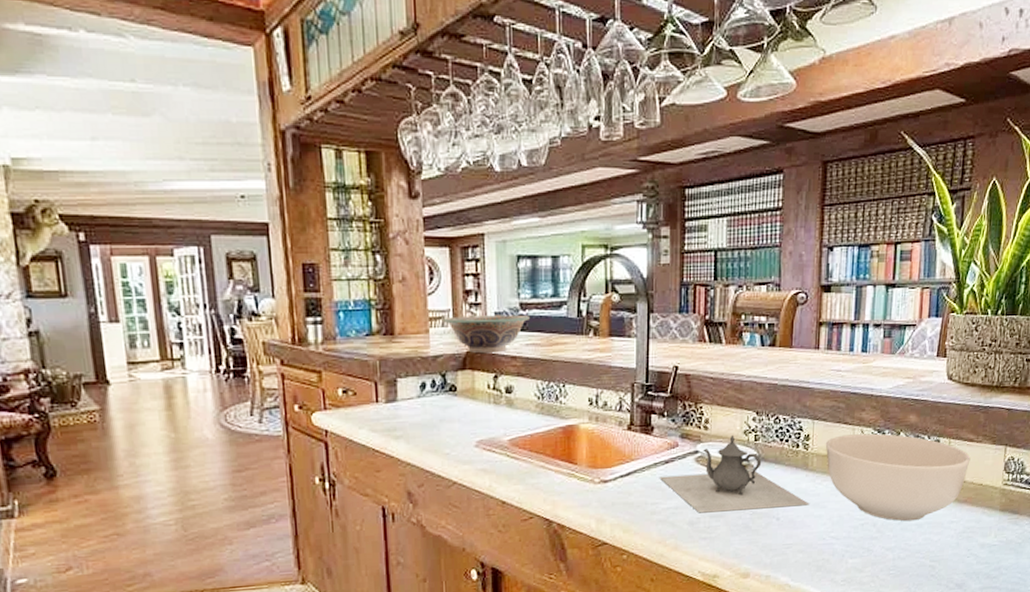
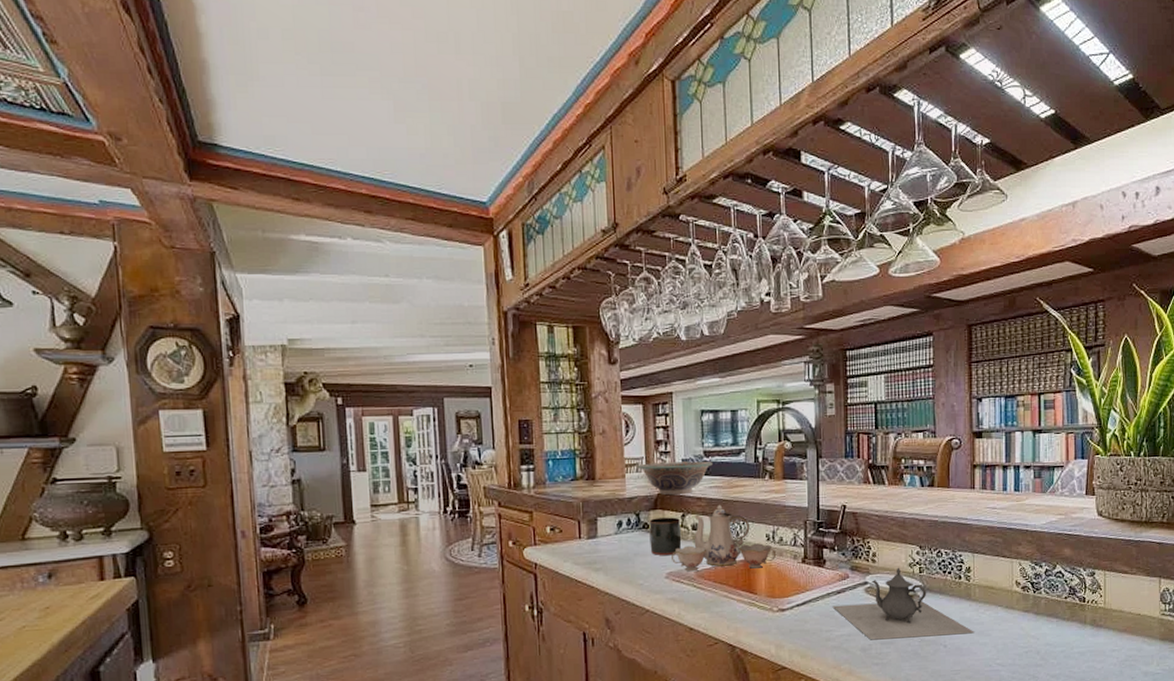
mug: none [456,378,494,422] -> present [649,517,682,556]
tea set: none [482,364,599,440] -> present [672,504,776,572]
bowl: present [825,433,971,522] -> none [986,566,1126,650]

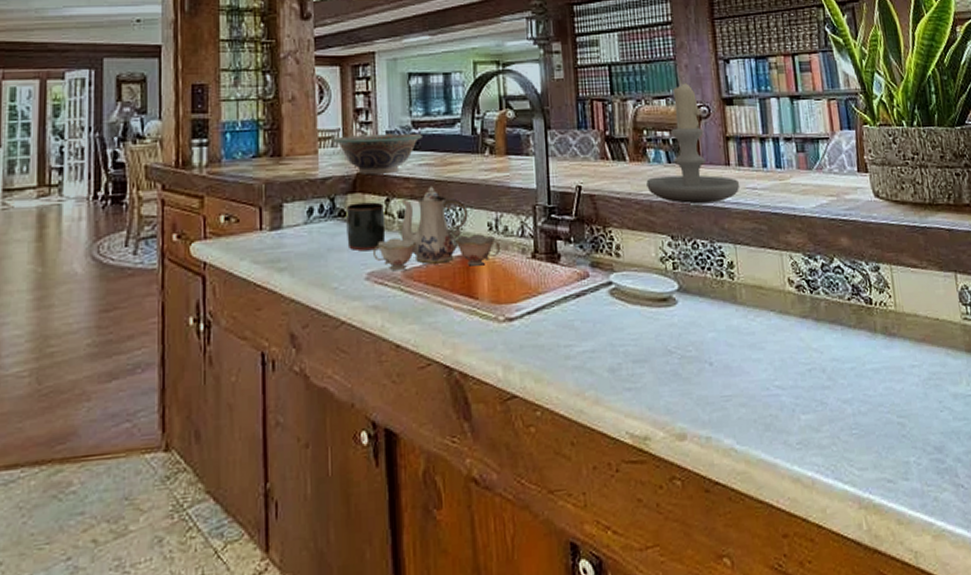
teapot: present [832,567,974,640] -> none [570,262,745,358]
candle: none [902,416,982,520] -> present [646,80,741,204]

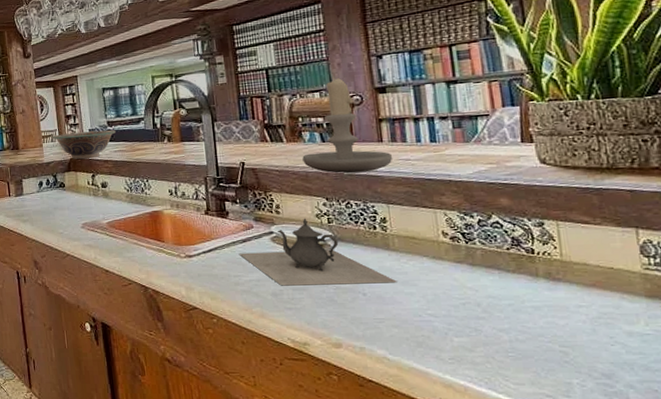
mug: present [346,202,386,251] -> none [64,177,94,210]
tea set: present [373,186,500,271] -> none [85,165,179,223]
teapot: none [570,262,745,358] -> present [238,218,397,286]

